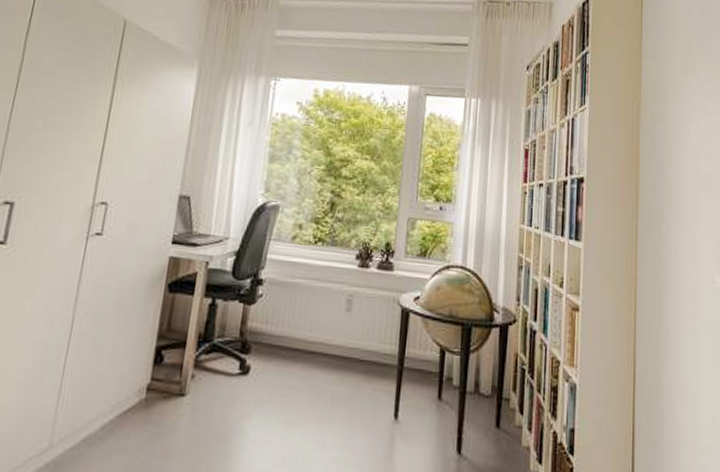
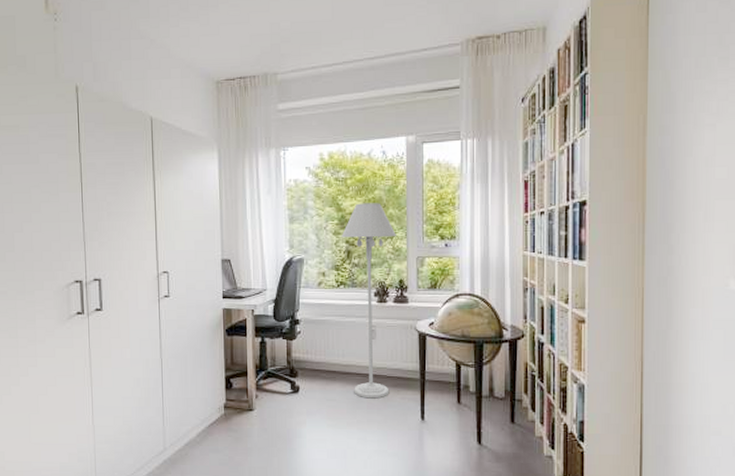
floor lamp: none [317,149,388,388] -> present [341,203,396,399]

